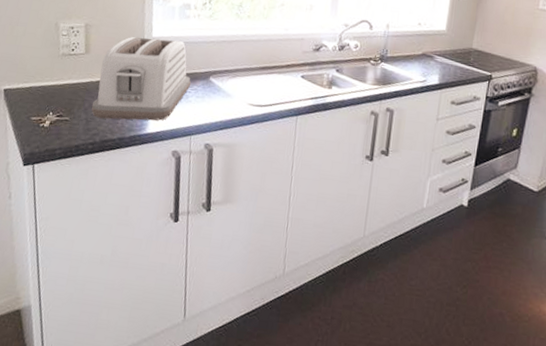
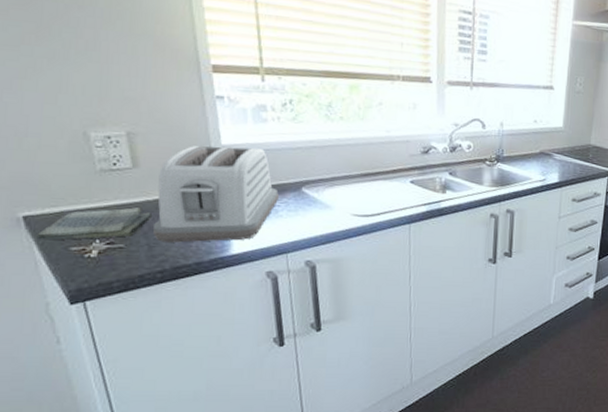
dish towel: none [10,87,94,111] -> present [36,207,153,241]

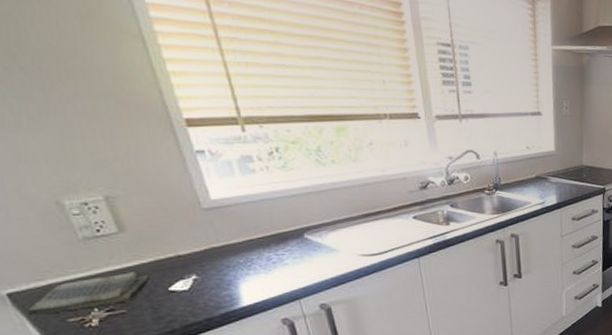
toaster: present [153,146,280,243] -> none [149,200,283,303]

